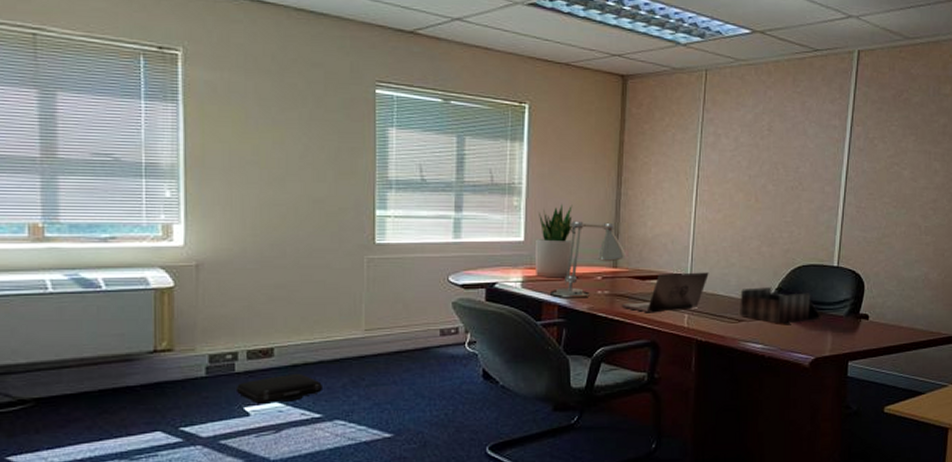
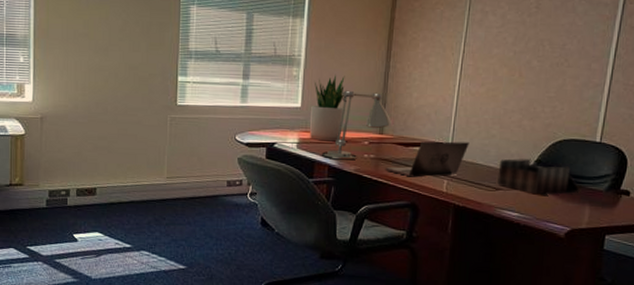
briefcase: present [235,373,324,404] -> none [67,209,133,233]

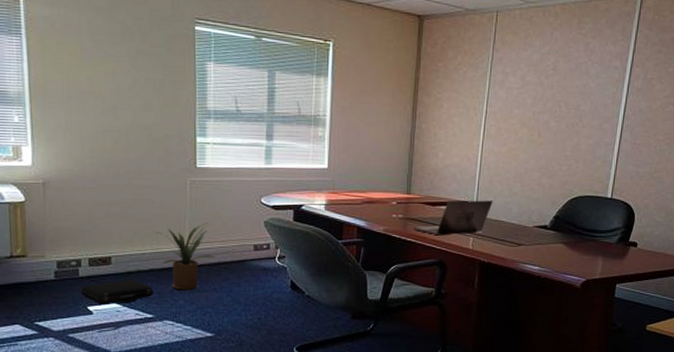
briefcase: none [67,209,133,233] -> present [80,279,155,304]
house plant: none [137,158,191,223] -> present [155,222,216,291]
planter: present [309,74,347,142] -> none [337,134,374,202]
desk lamp: present [321,90,392,160] -> none [349,150,418,221]
desk organizer: present [497,158,580,195] -> none [519,215,594,249]

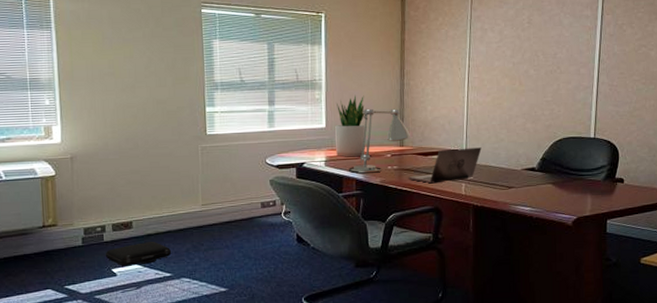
house plant: present [155,222,216,291] -> none [171,184,227,250]
planter: none [337,134,374,202] -> present [334,94,367,157]
desk lamp: none [349,150,418,221] -> present [348,108,410,174]

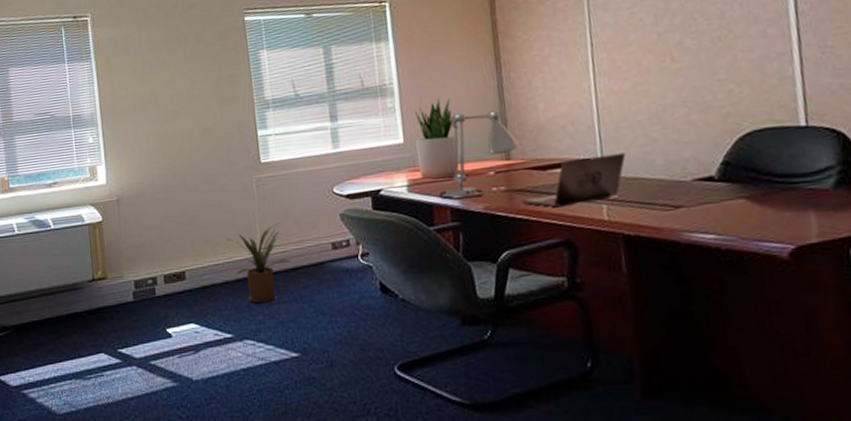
briefcase: present [105,241,172,266] -> none [158,294,231,326]
house plant: none [171,184,227,250] -> present [226,222,292,304]

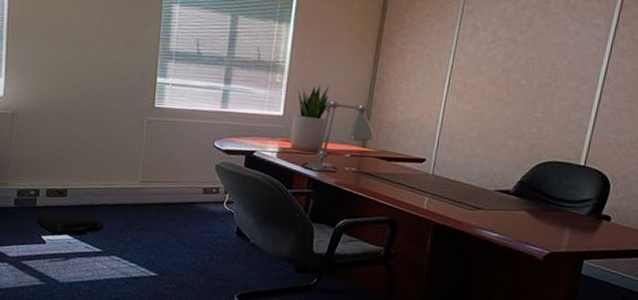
briefcase: none [158,294,231,326] -> present [36,212,105,236]
house plant: present [226,222,292,304] -> none [110,162,166,229]
laptop: present [522,153,626,207] -> none [366,157,453,194]

